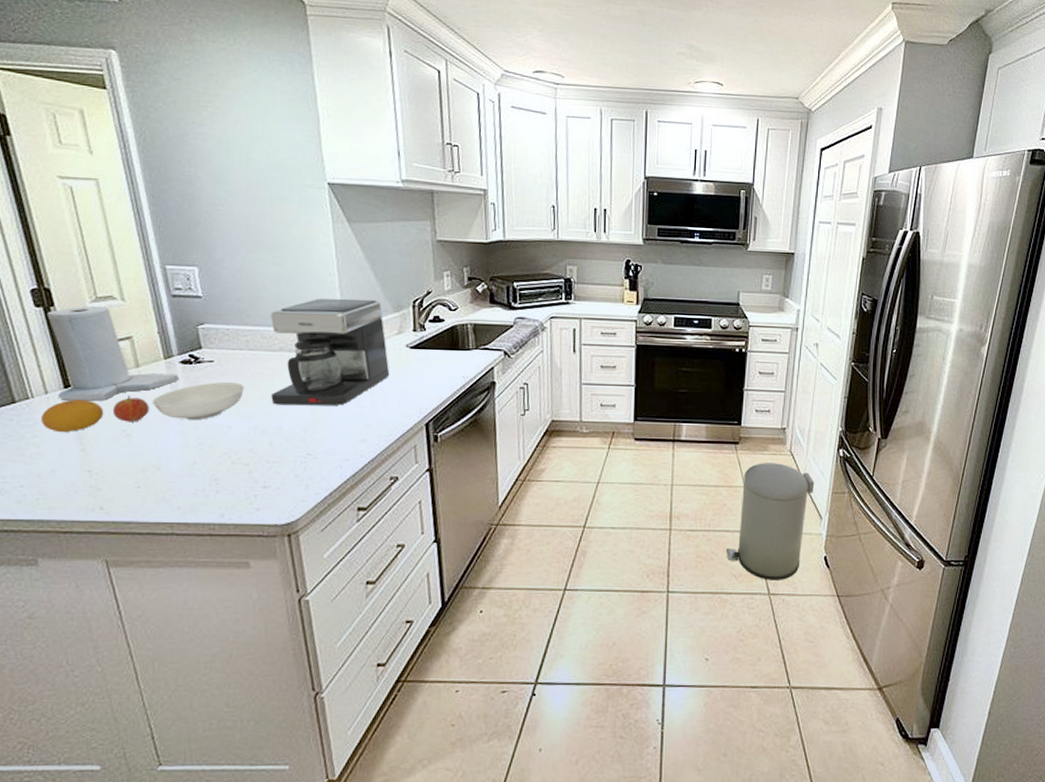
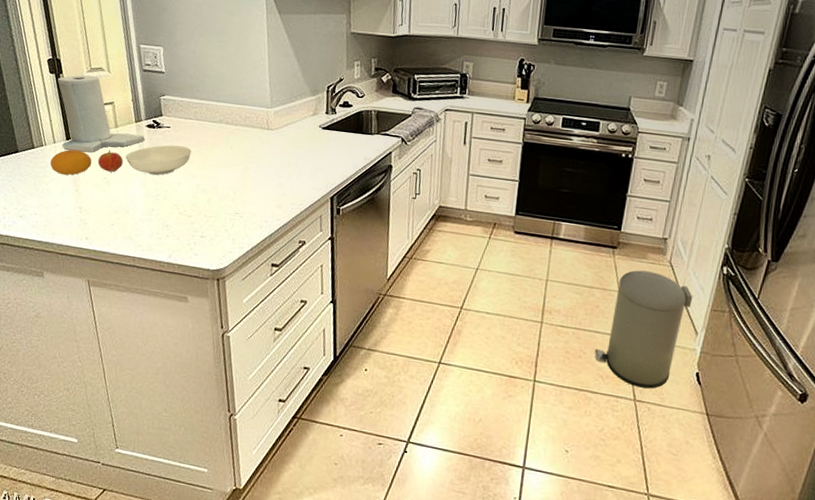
coffee maker: present [270,298,390,406] -> none [211,79,305,174]

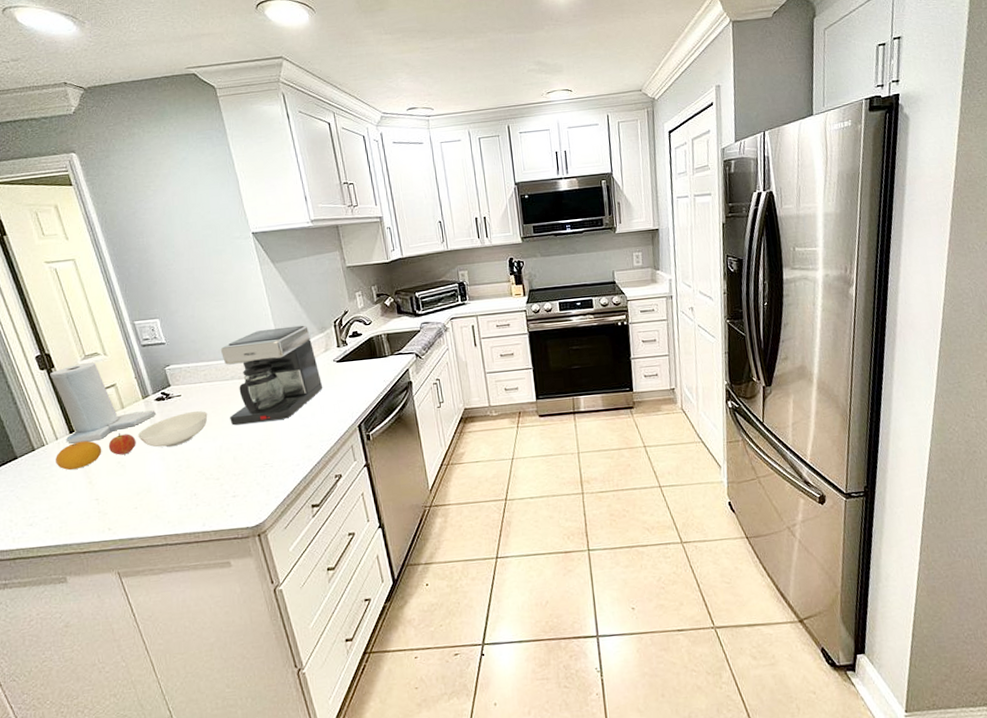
coffee maker: none [211,79,305,174] -> present [220,325,323,426]
pedal bin: present [595,270,693,389] -> none [636,421,709,530]

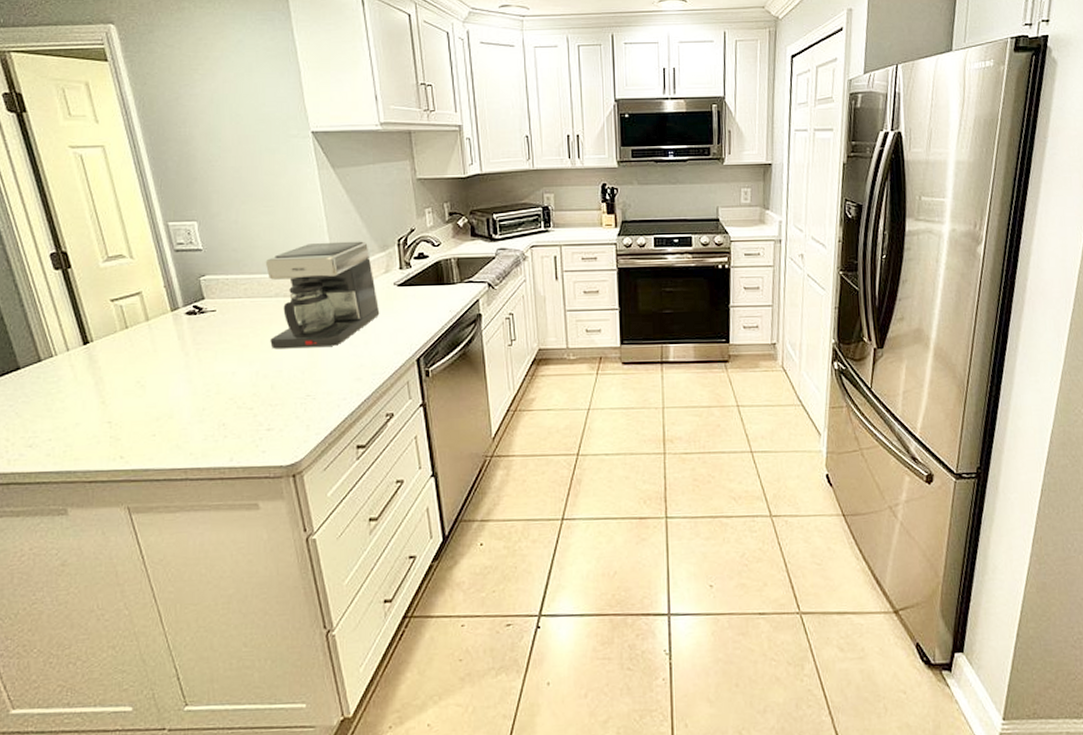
paper towel: present [50,362,157,444] -> none [65,264,186,356]
fruit: present [56,440,102,471] -> none [64,354,120,387]
fruit: present [108,432,136,455] -> none [127,347,160,374]
bowl: present [137,411,208,448] -> none [161,330,245,369]

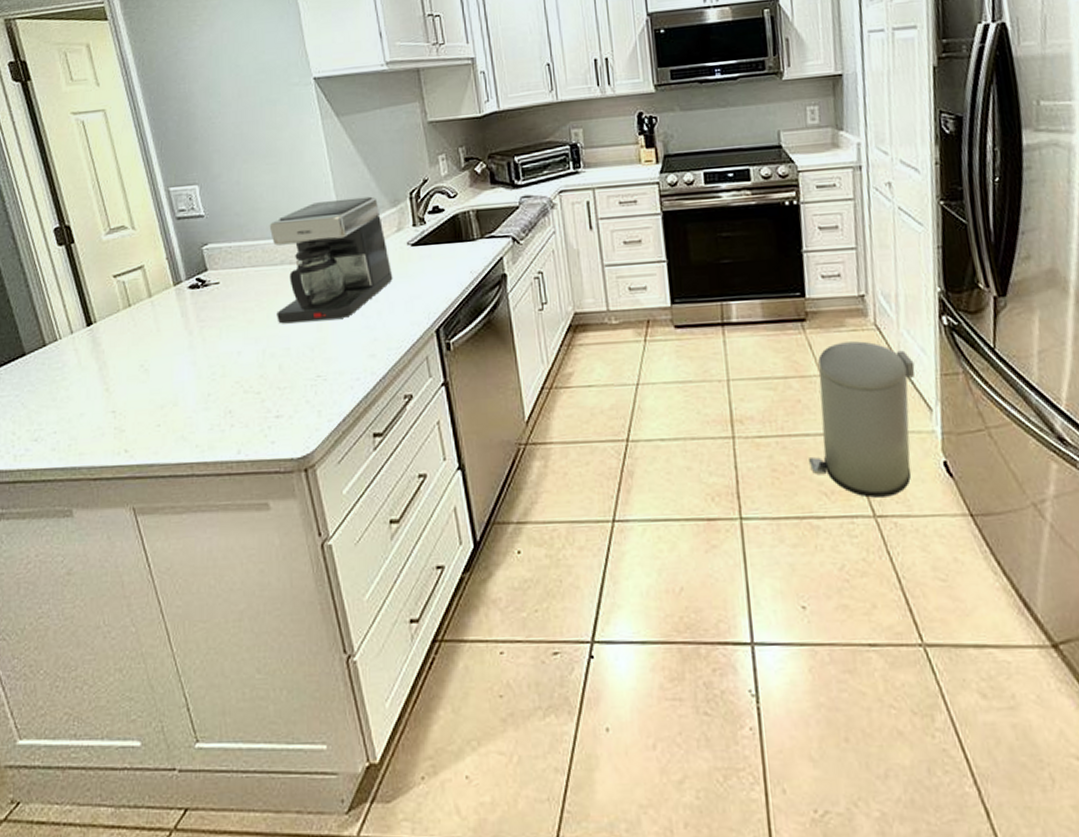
pedal bin: none [723,379,810,502] -> present [809,341,915,498]

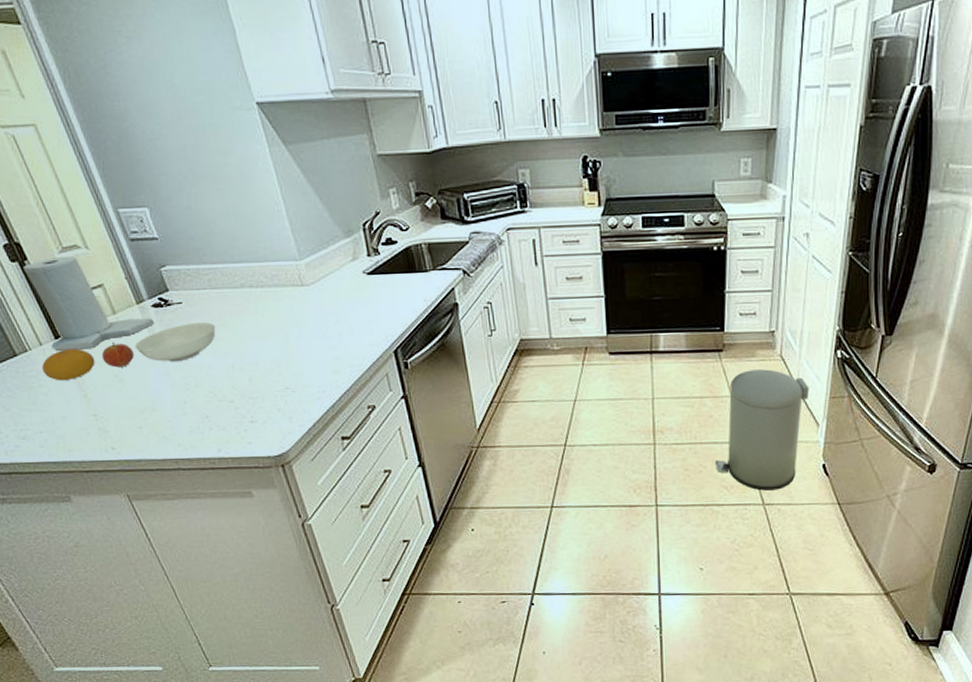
paper towel: none [68,237,190,339] -> present [23,255,155,351]
fruit: none [69,336,123,373] -> present [42,348,95,381]
fruit: none [130,327,163,357] -> present [101,341,134,368]
bowl: none [165,303,250,349] -> present [134,322,216,362]
coffee maker: present [269,196,393,324] -> none [225,226,352,342]

